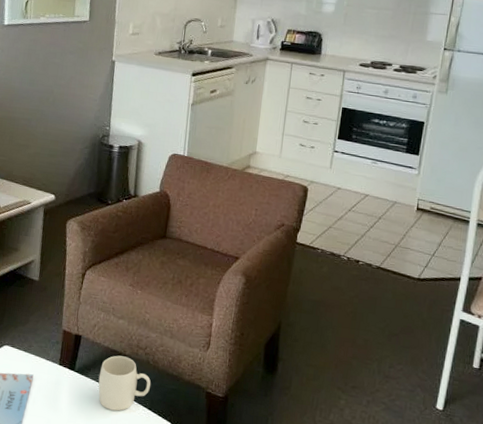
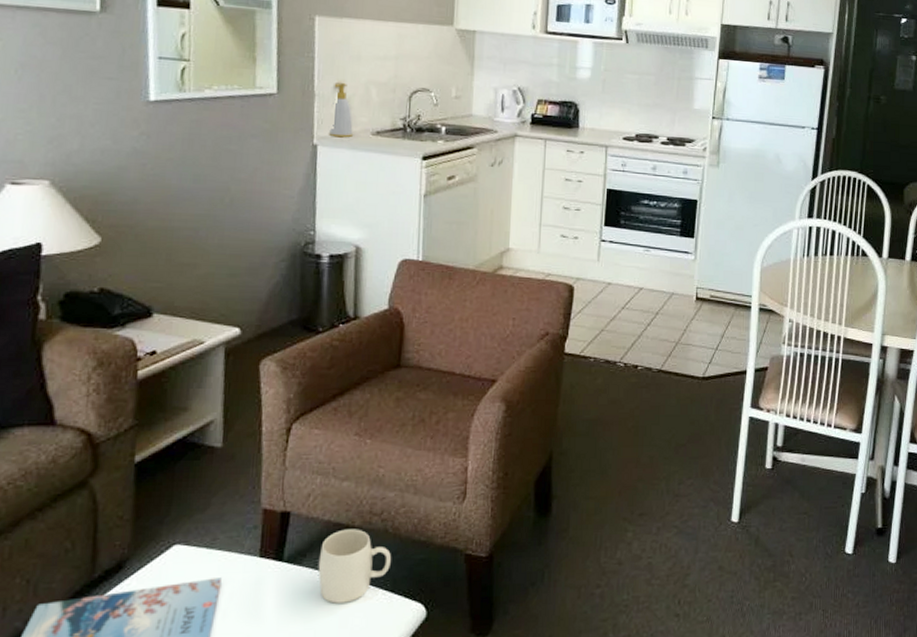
soap bottle: none [123,13,142,57] -> present [328,83,353,138]

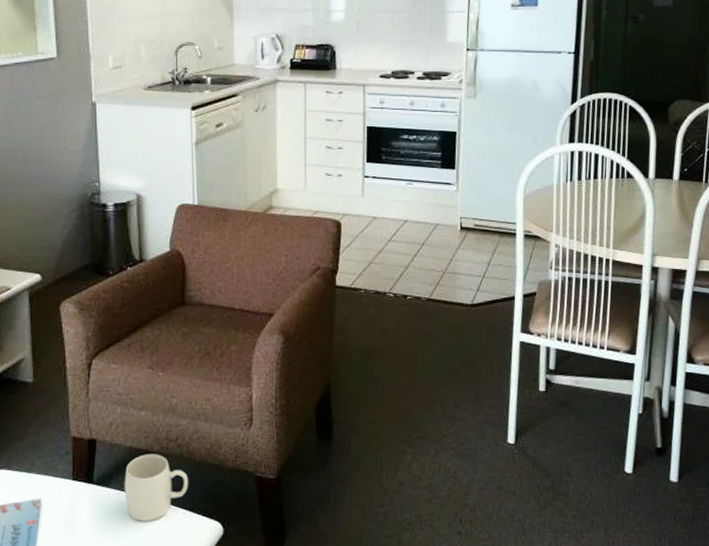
soap bottle: present [328,83,353,138] -> none [104,43,127,94]

